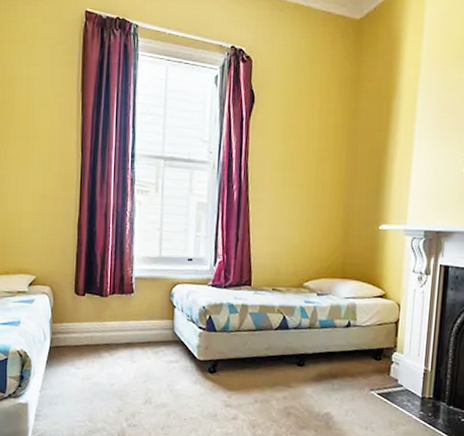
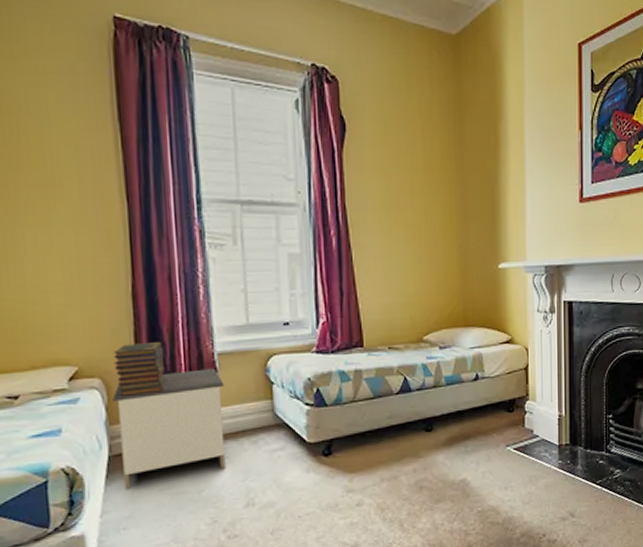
nightstand: none [57,288,138,375] -> present [113,368,226,490]
book stack: none [60,262,96,304] -> present [113,342,165,398]

